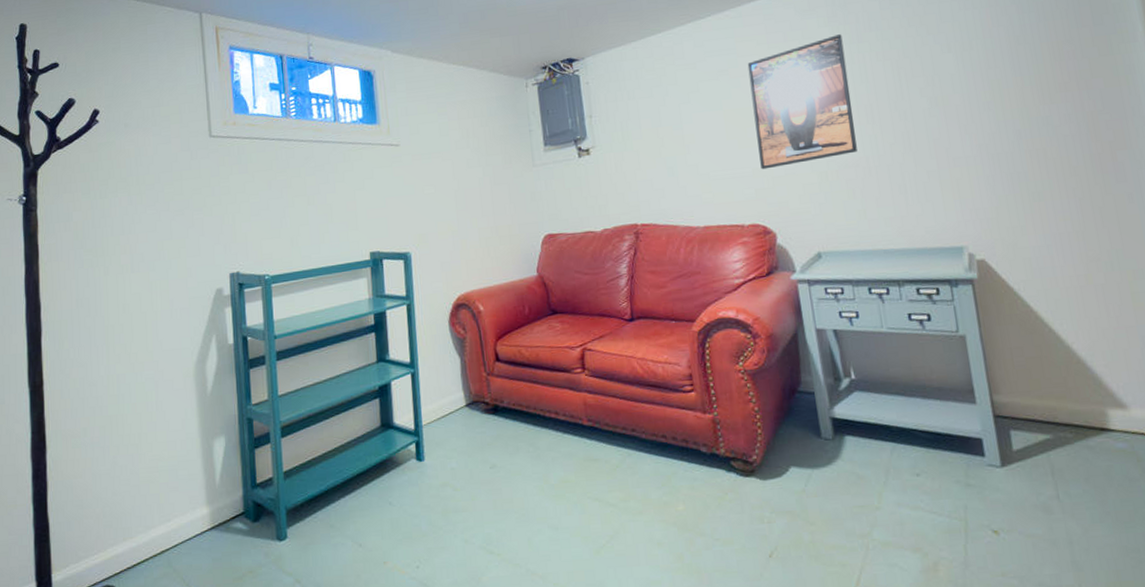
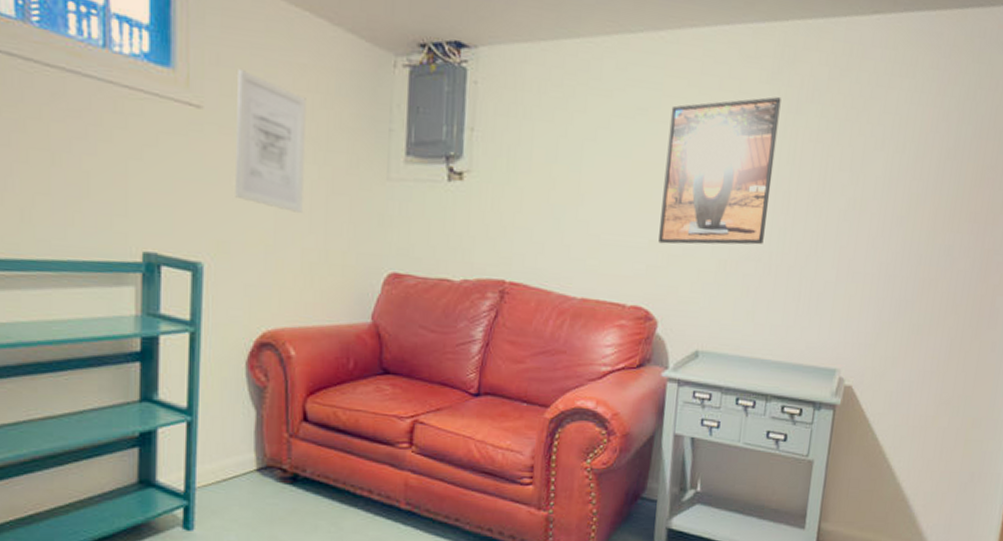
wall art: none [419,114,475,204] -> present [235,69,308,213]

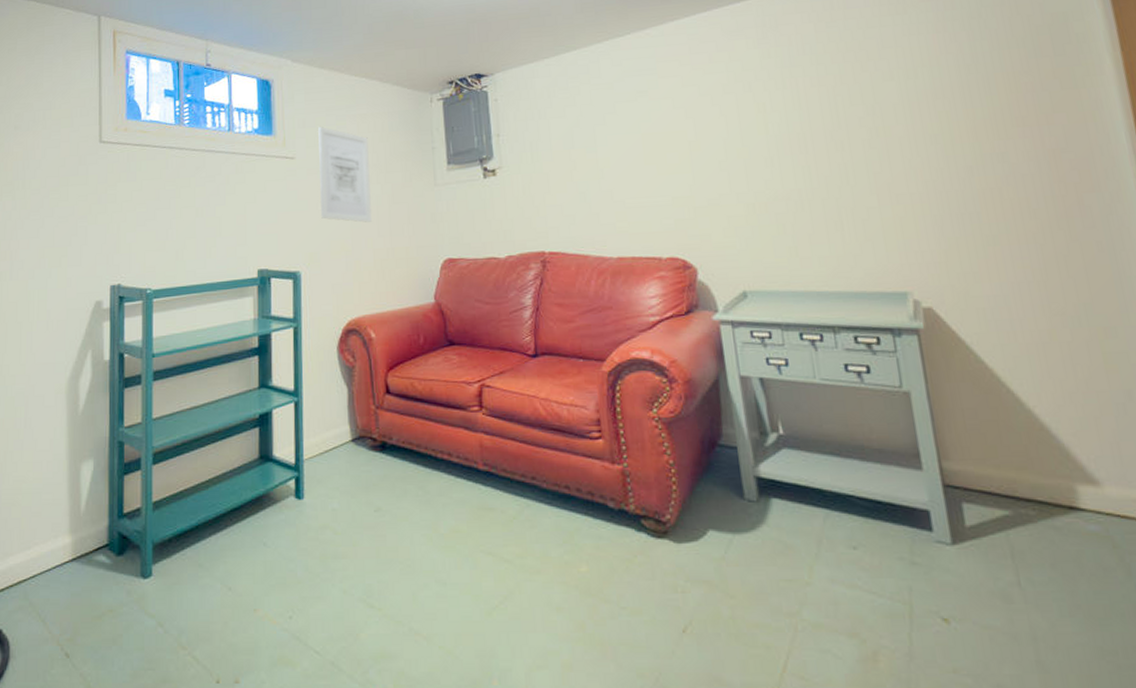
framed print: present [658,97,781,245] -> none [668,57,789,199]

